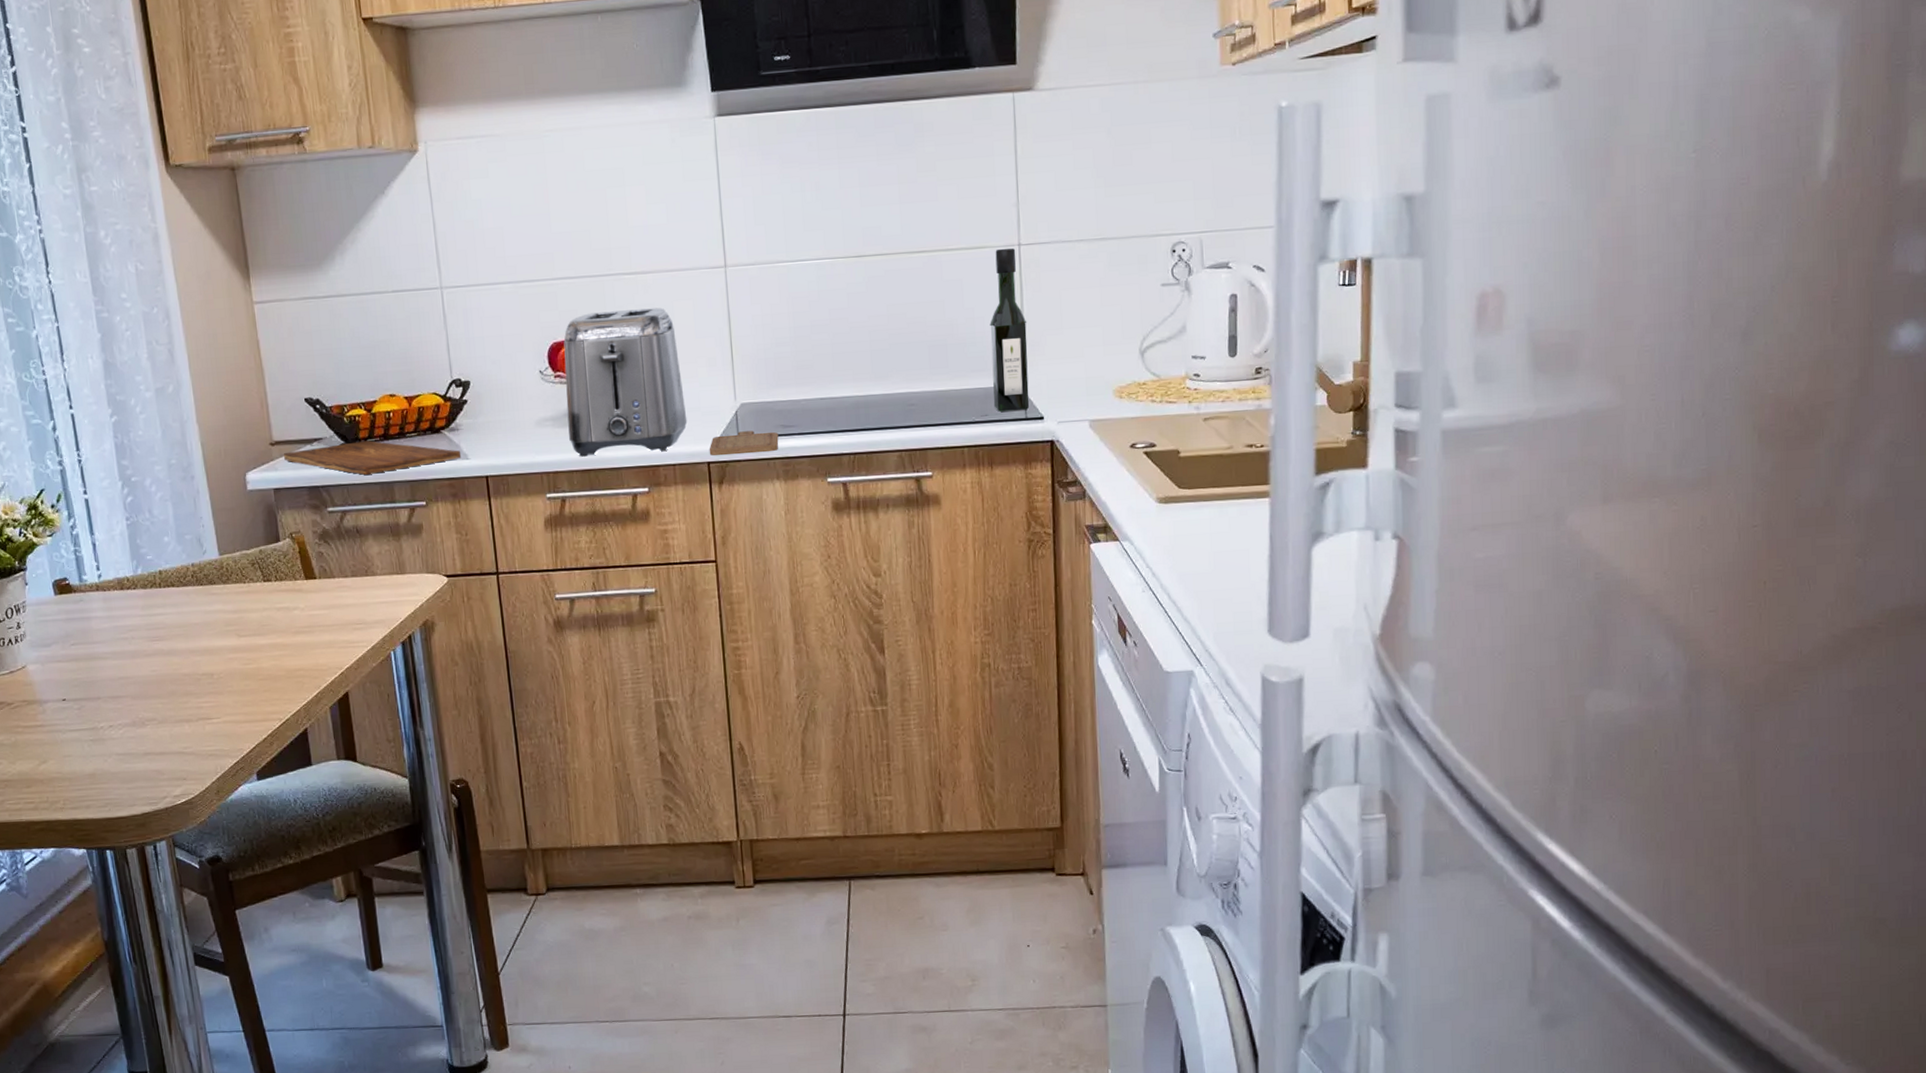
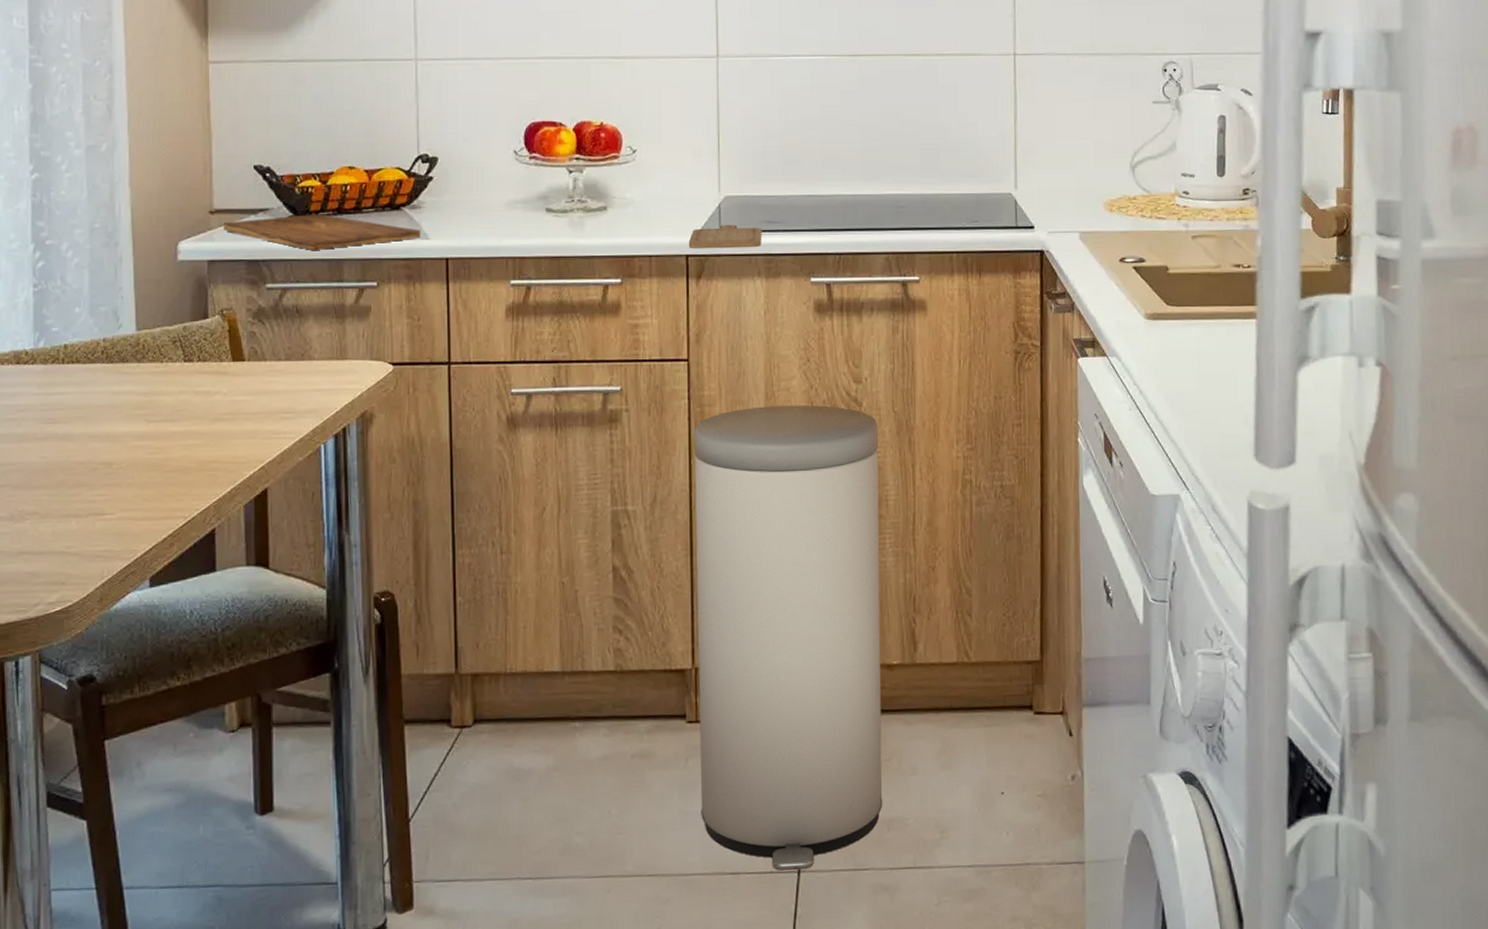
toaster: present [563,307,688,457] -> none [539,94,668,243]
pedal bin: none [725,598,918,1015] -> present [693,404,883,872]
bottle: present [990,248,1030,412] -> none [983,57,1020,219]

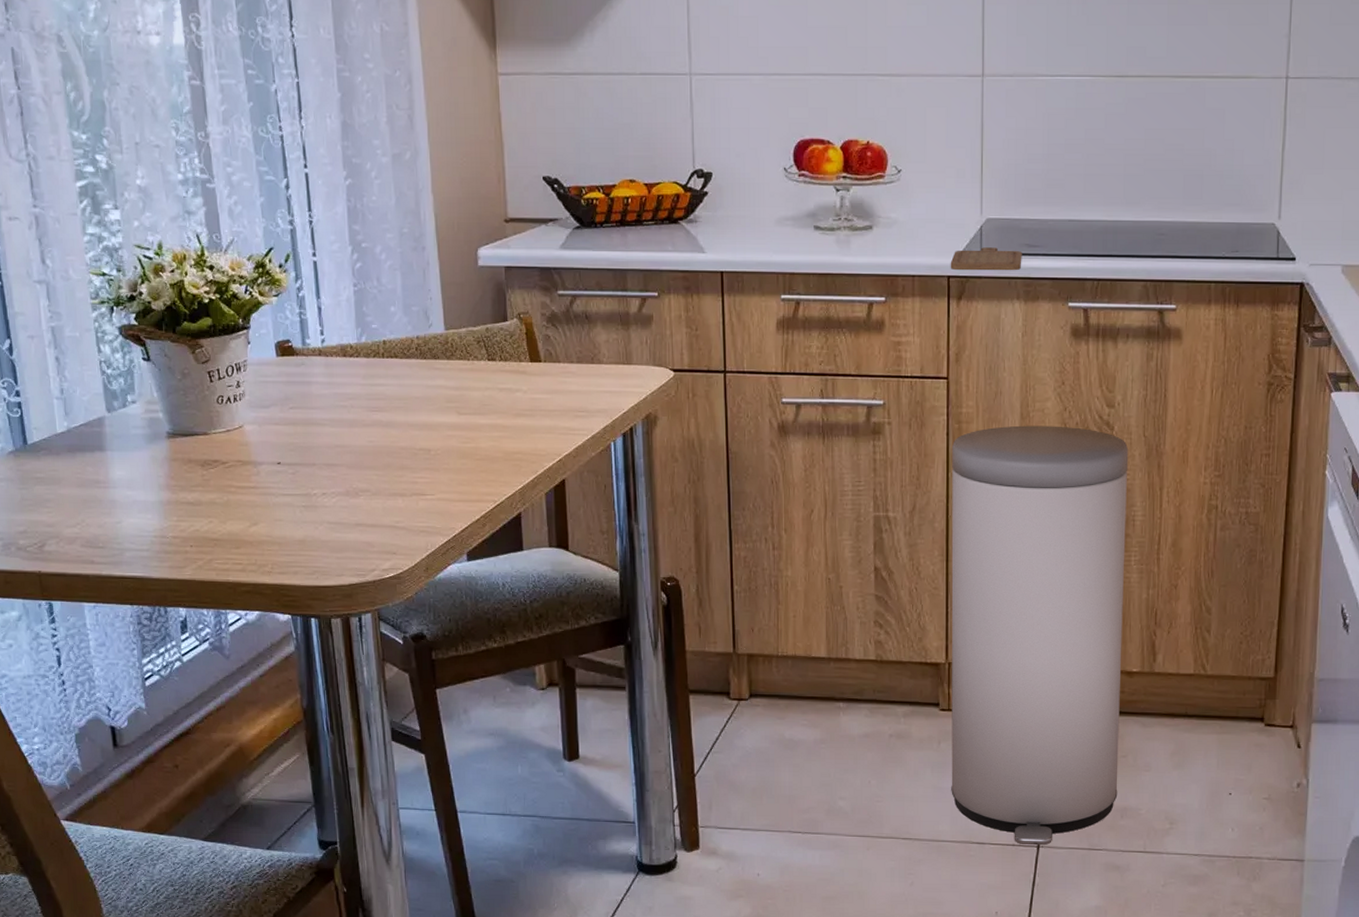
cutting board: present [222,214,421,250] -> none [517,225,698,260]

